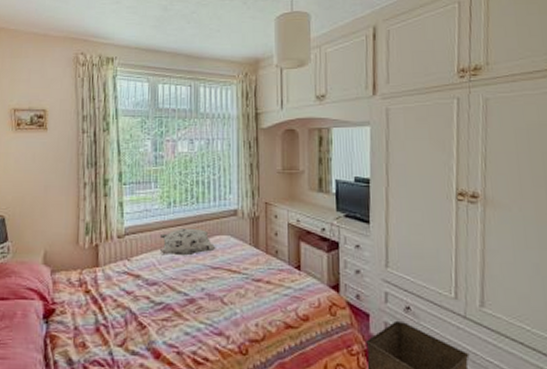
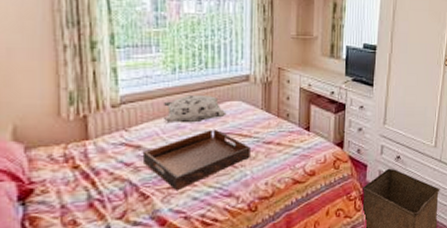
serving tray: none [141,264,240,323] -> present [142,130,250,190]

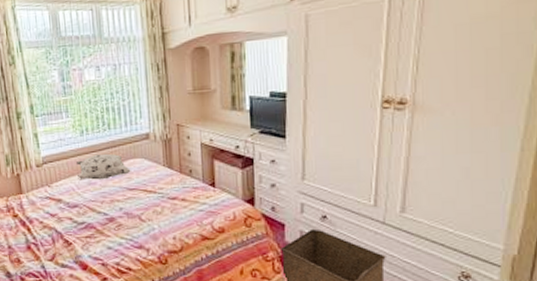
serving tray: present [142,130,250,190] -> none [63,186,156,239]

